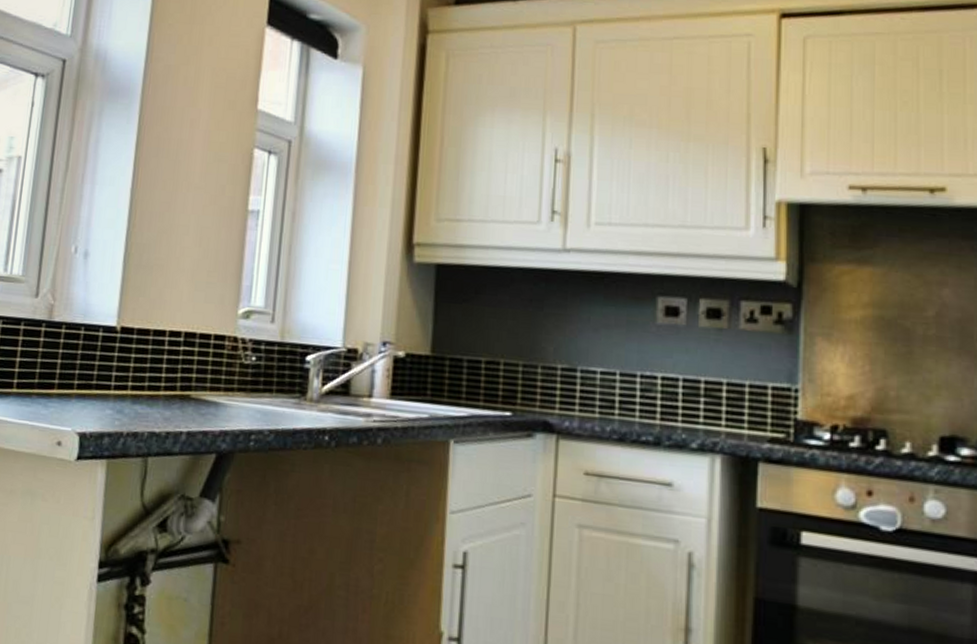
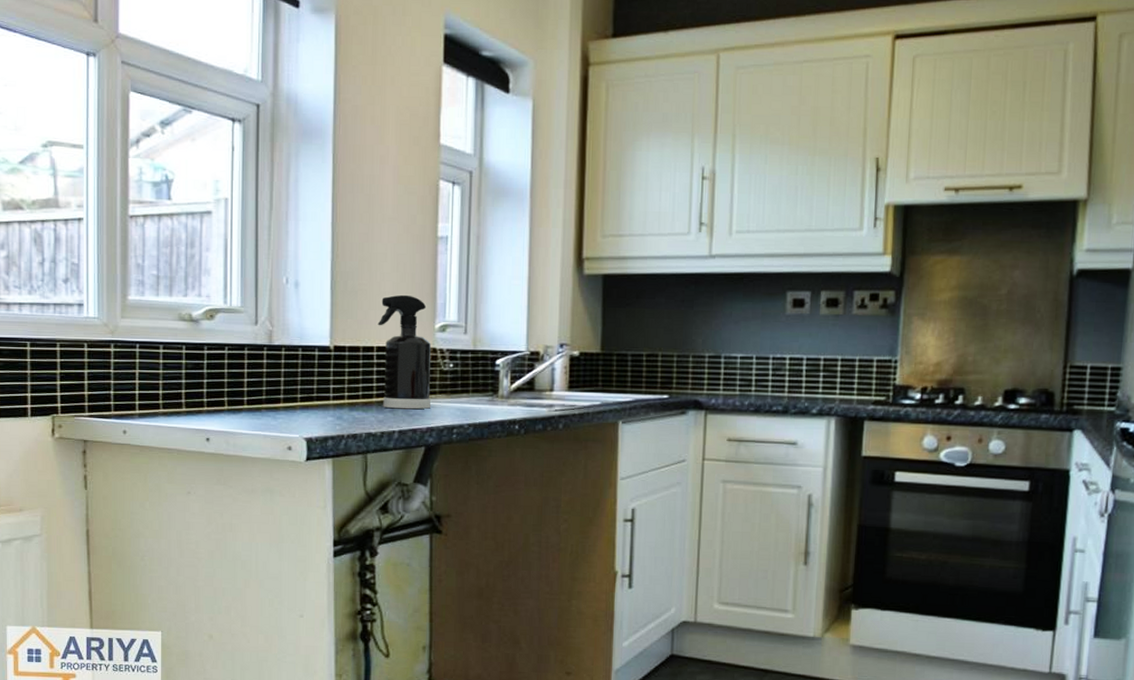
spray bottle: none [171,273,232,408] -> present [377,294,431,409]

